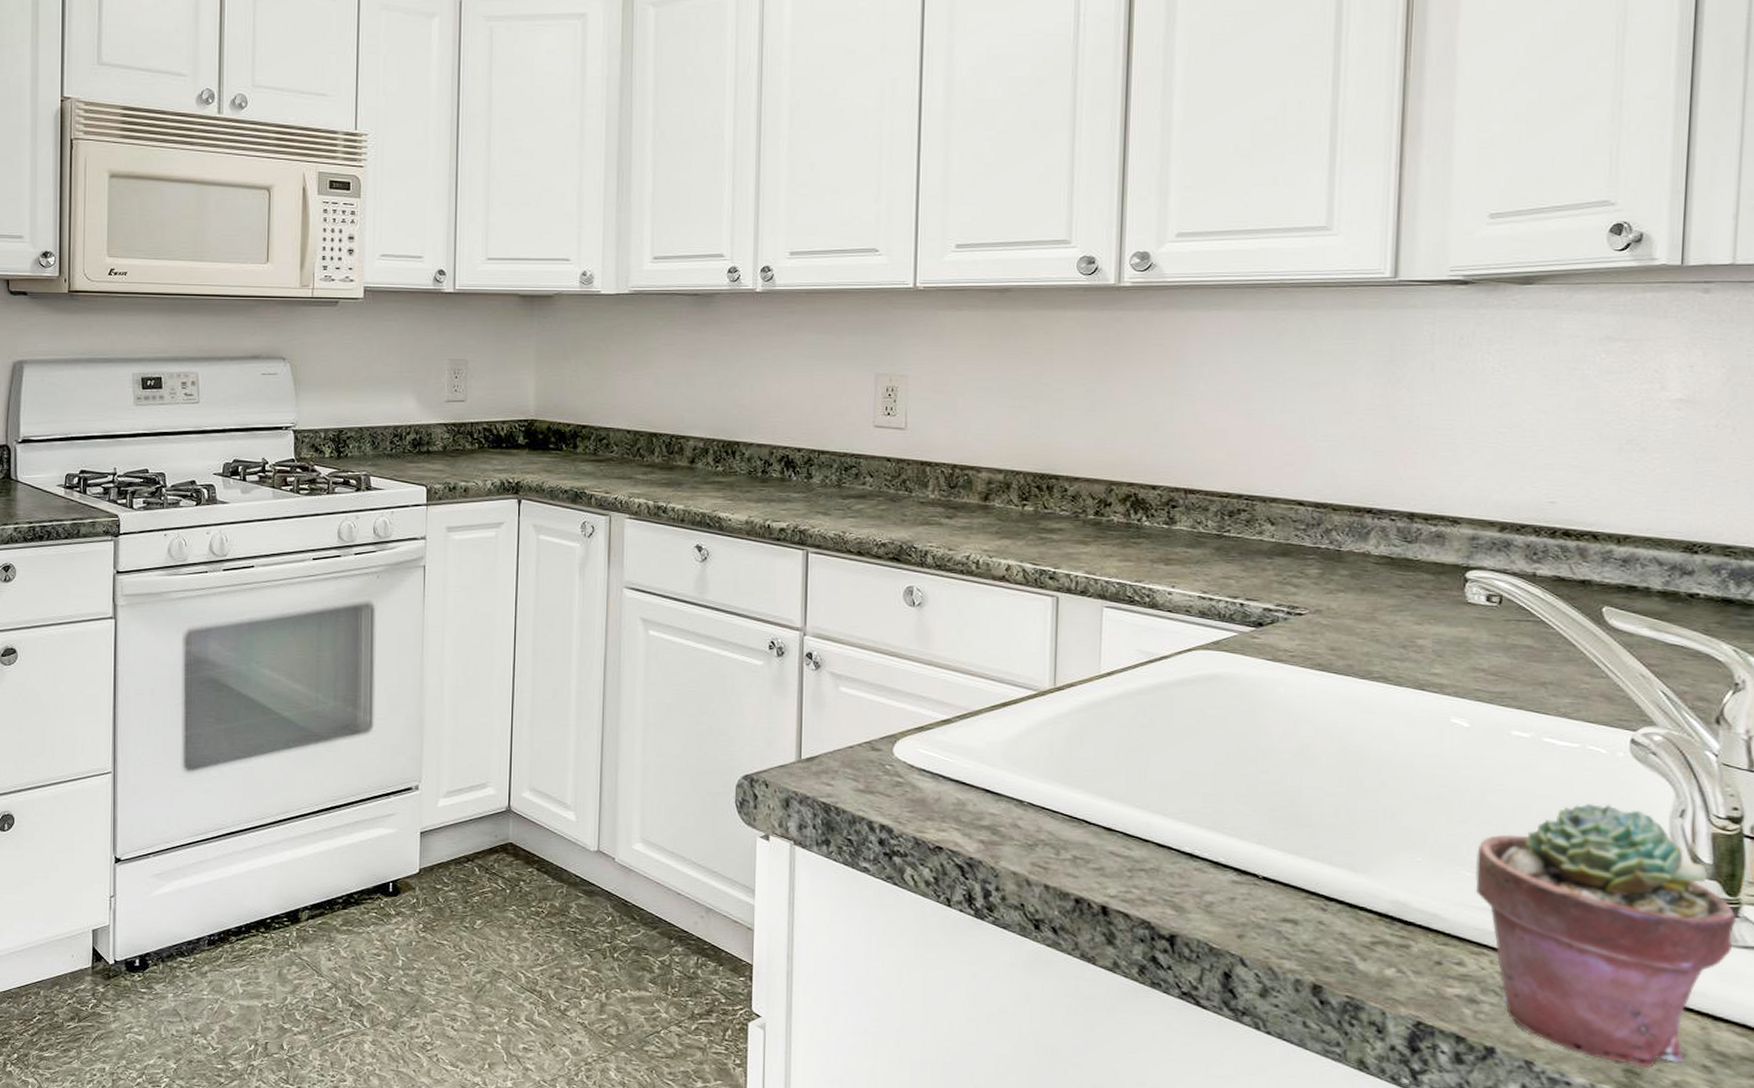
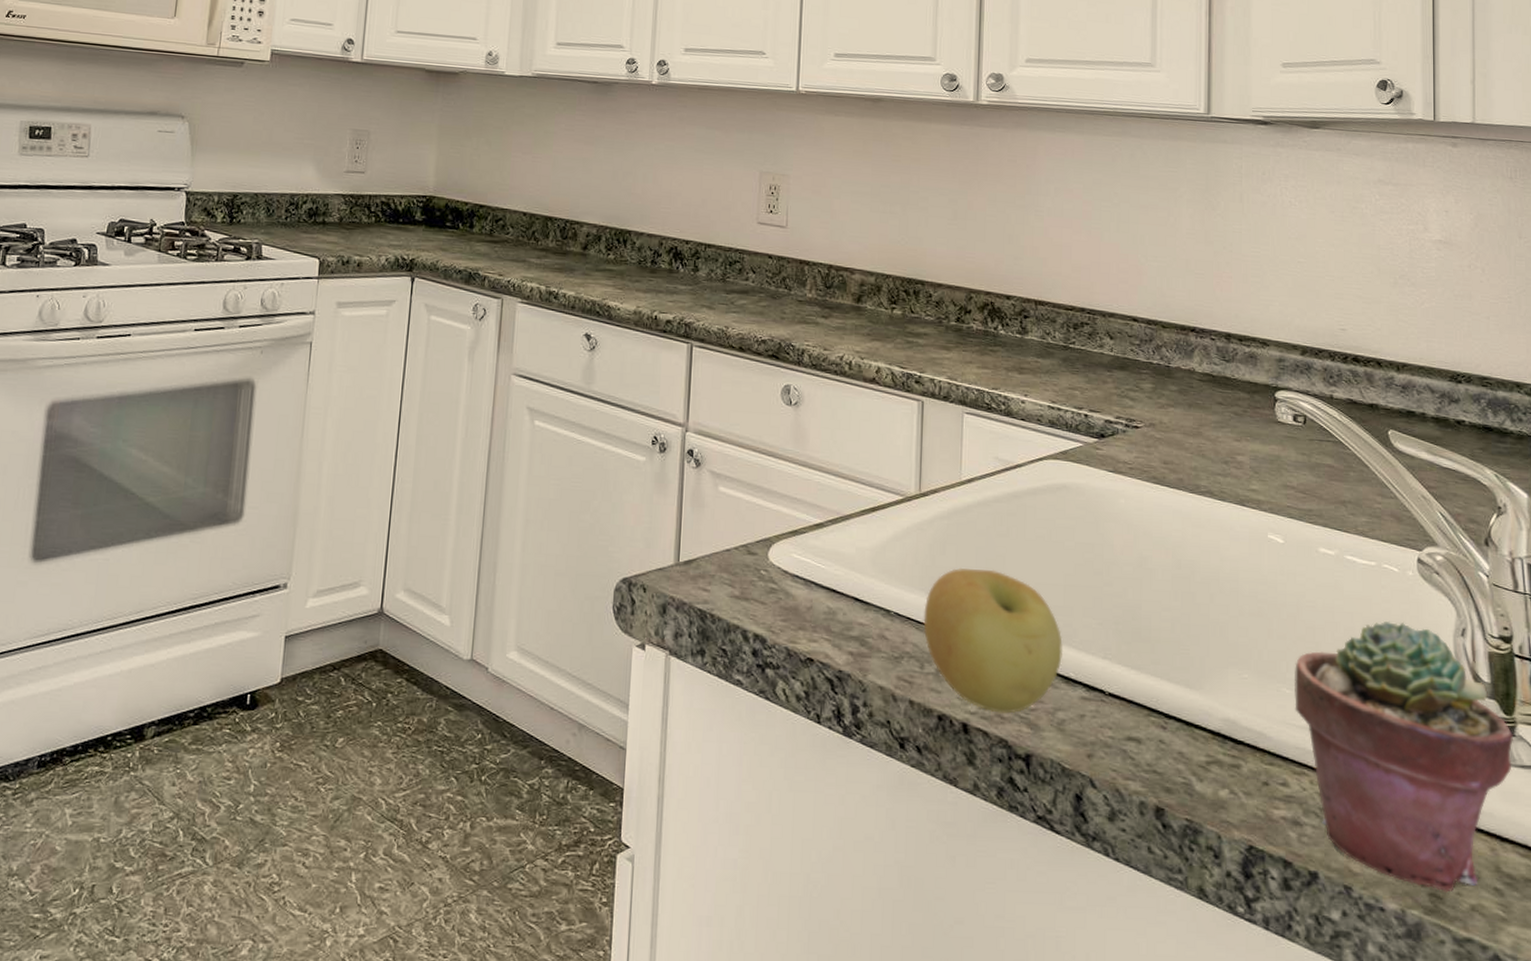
apple: none [1059,758,1213,897] -> present [923,567,1064,714]

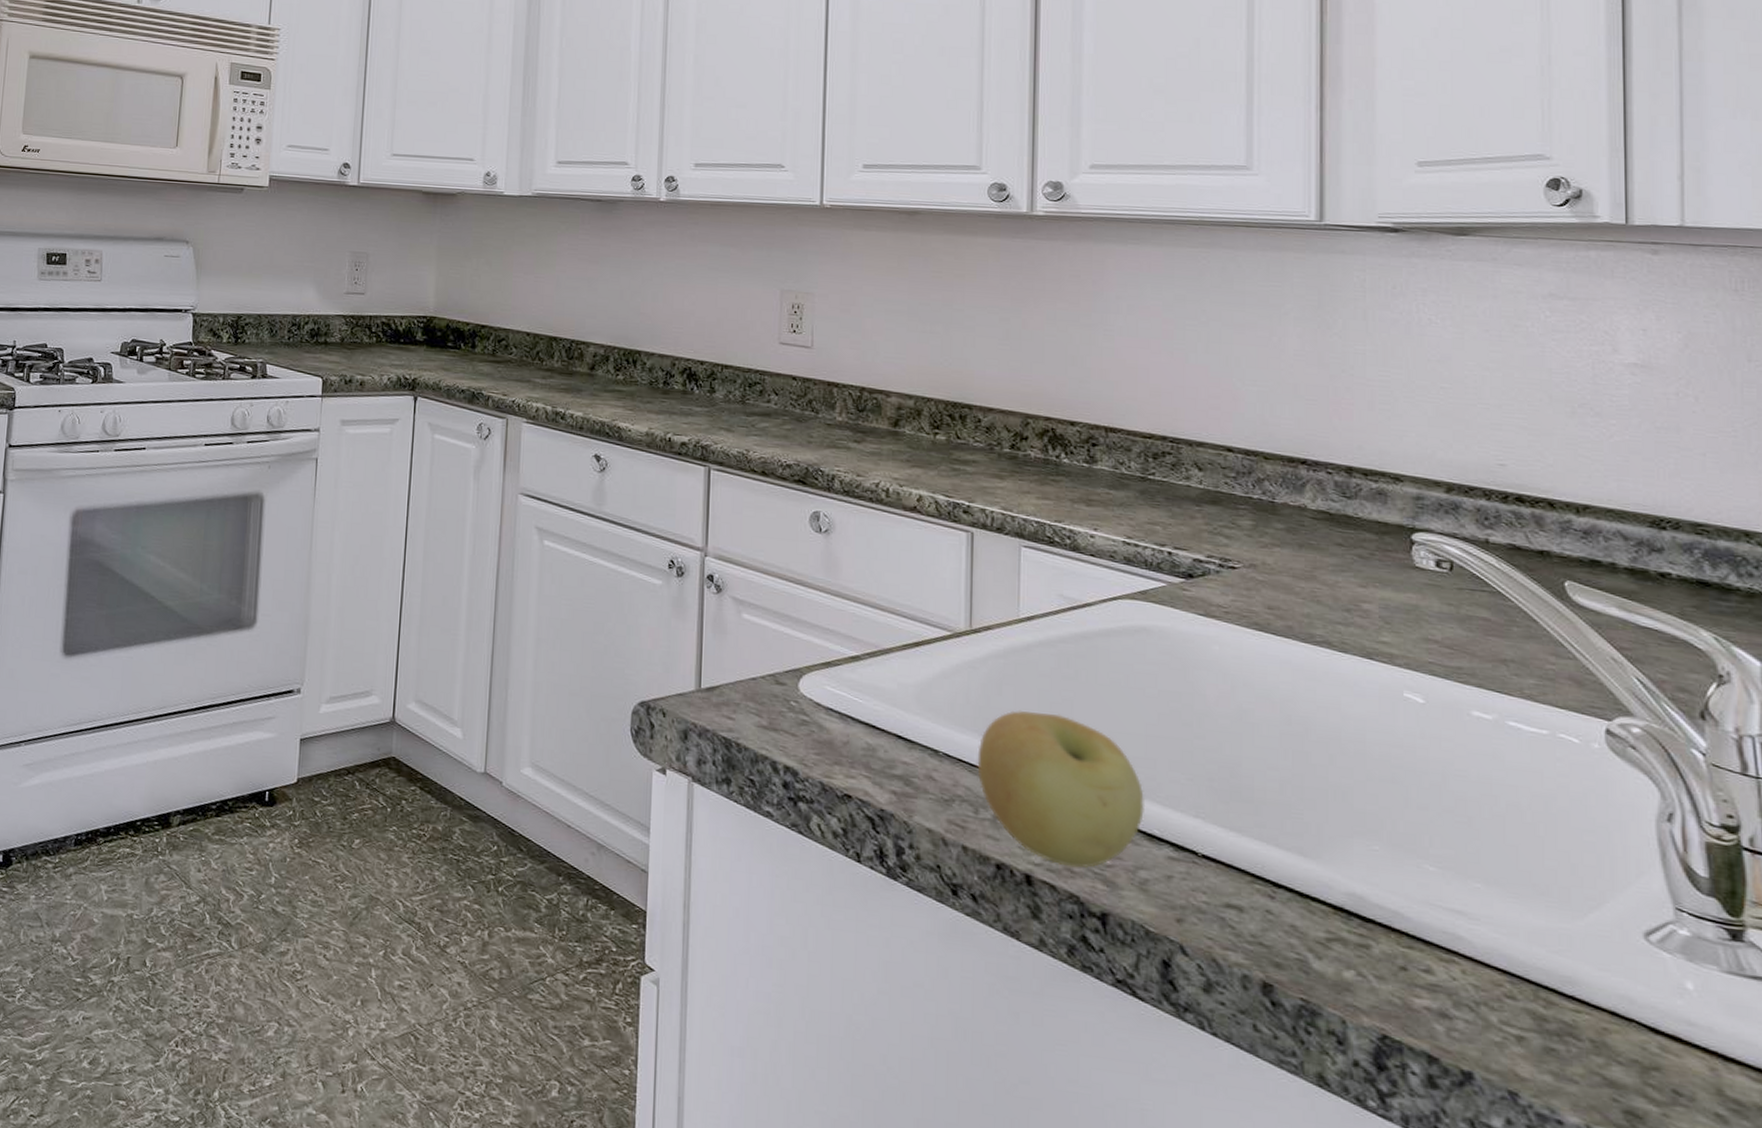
potted succulent: present [1295,621,1513,893] -> none [1440,798,1741,1112]

